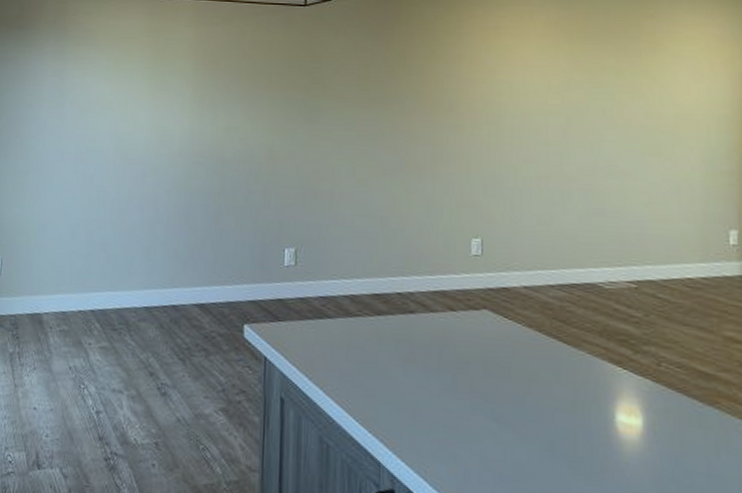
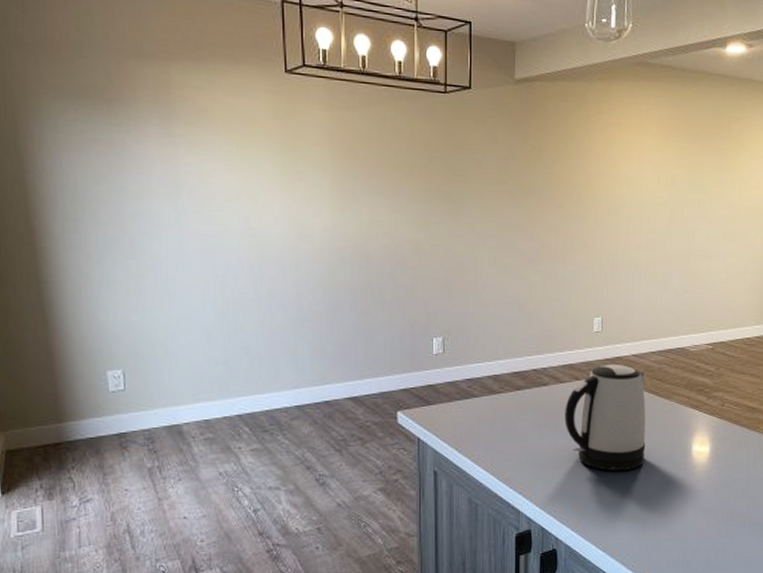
kettle: none [436,295,547,435] -> present [564,365,646,472]

